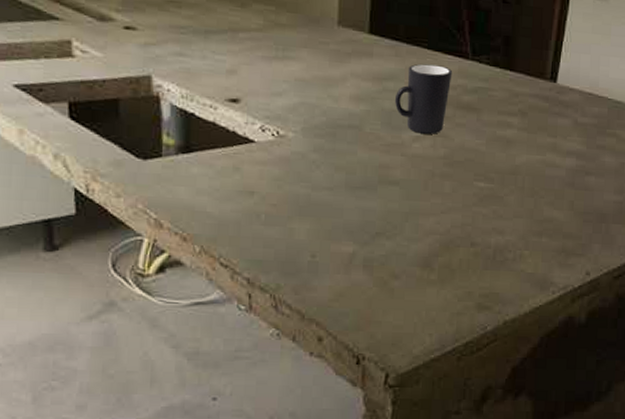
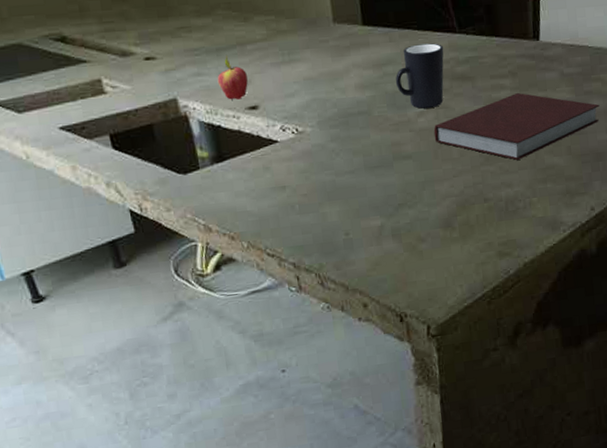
fruit: none [199,38,234,89] -> present [217,54,248,100]
notebook: none [427,134,611,206] -> present [433,93,600,160]

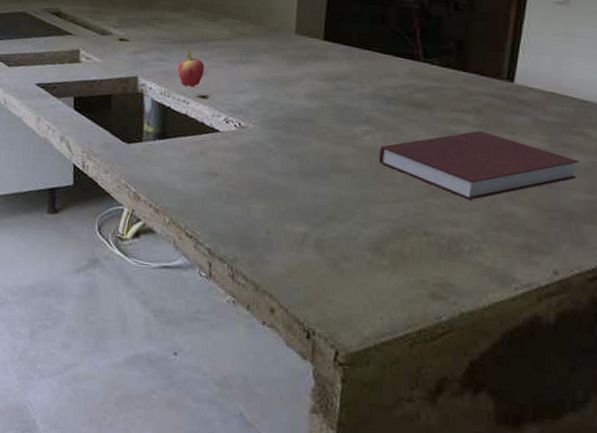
mug: present [396,43,444,109] -> none [347,65,404,129]

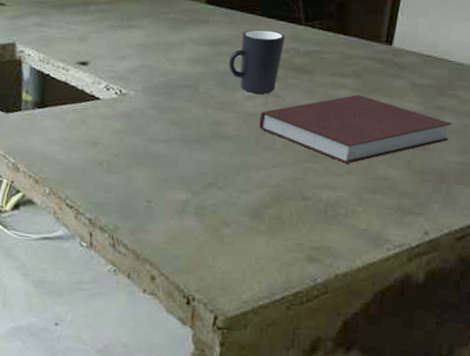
fruit: present [176,46,204,87] -> none [55,11,84,54]
mug: none [347,65,404,129] -> present [229,29,286,94]

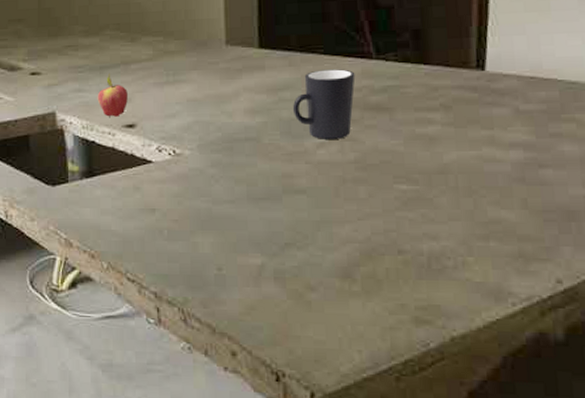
fruit: none [55,11,84,54] -> present [97,72,128,117]
notebook: present [258,95,452,164] -> none [336,130,574,208]

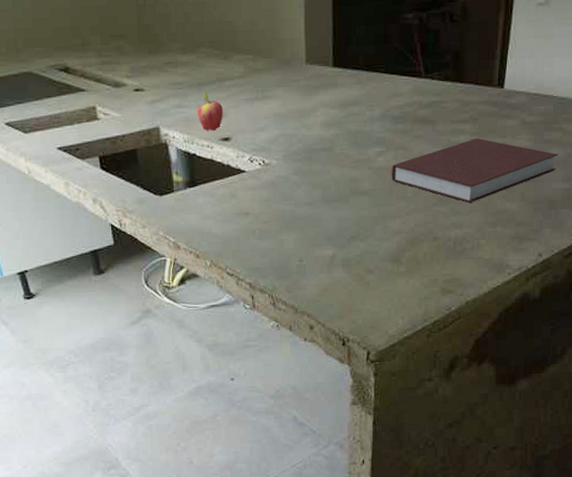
mug: present [293,69,356,139] -> none [360,86,408,148]
notebook: none [336,130,574,208] -> present [391,138,558,203]

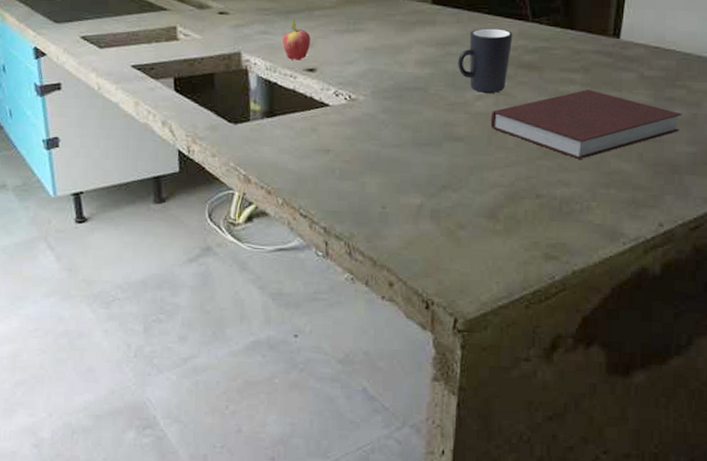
mug: none [360,86,408,148] -> present [458,28,513,93]

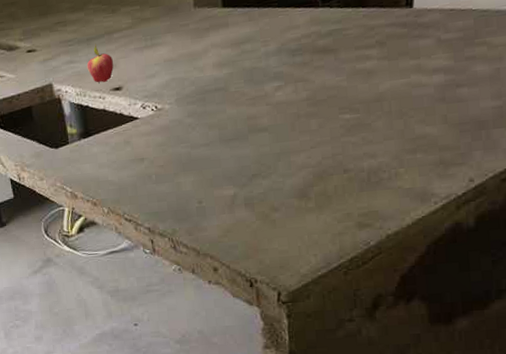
mug: present [458,28,513,93] -> none [254,19,305,83]
notebook: present [490,90,682,159] -> none [291,62,484,131]

